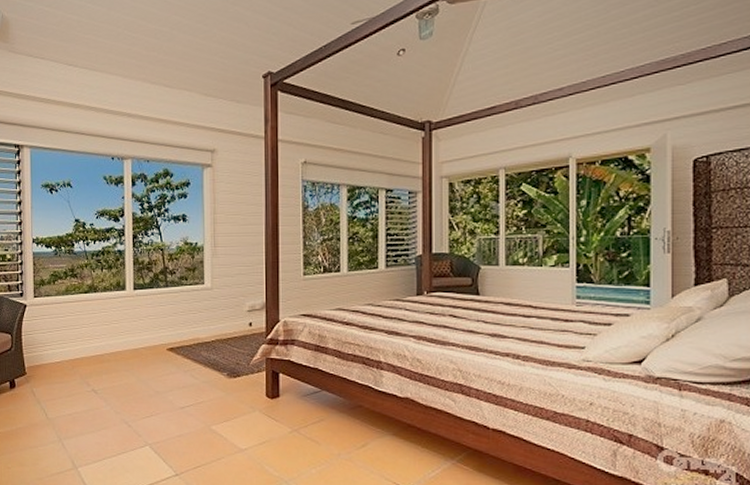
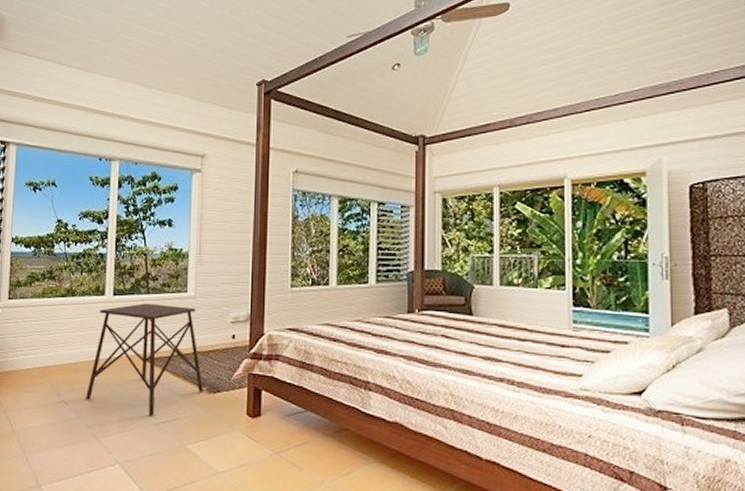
side table: none [114,296,224,402] -> present [86,303,203,417]

